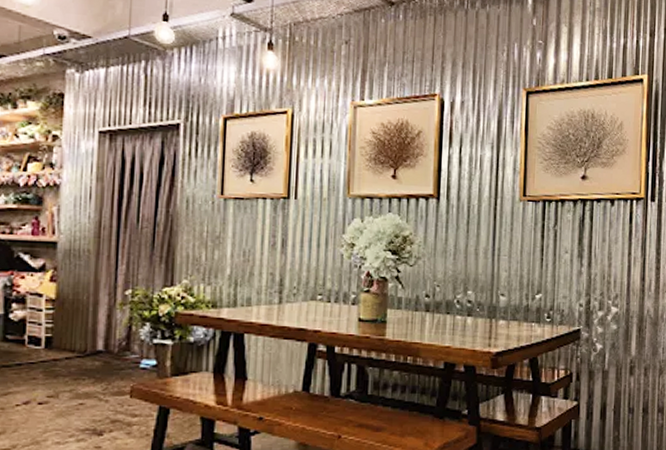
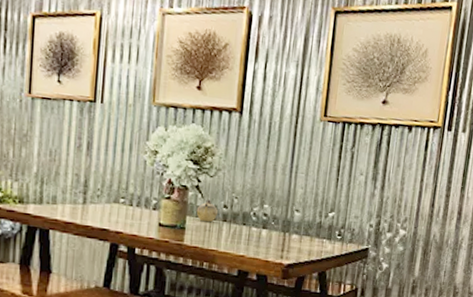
teapot: none [397,289,419,314] -> present [196,199,218,222]

